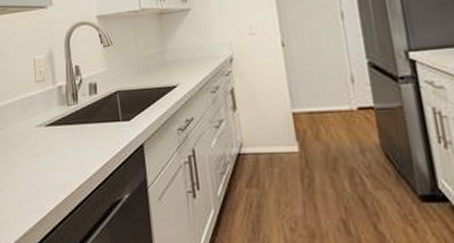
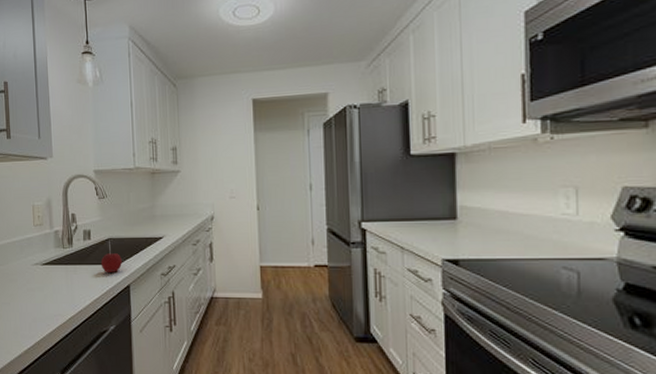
apple: none [109,105,133,131] -> present [101,251,122,272]

